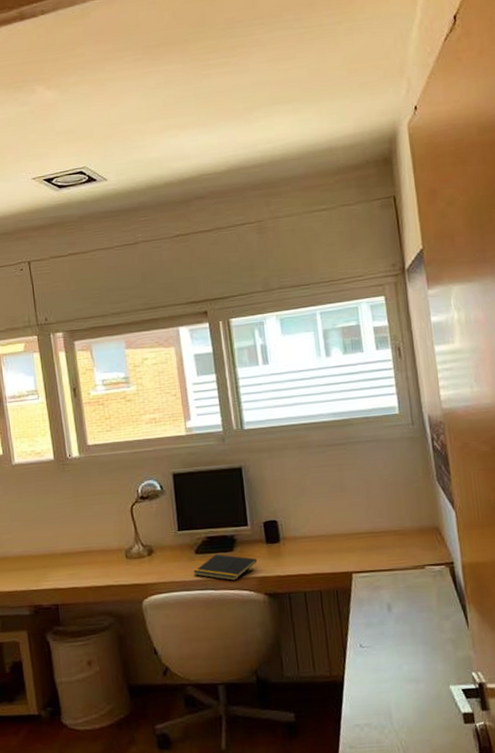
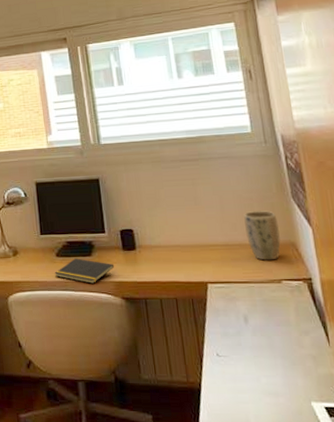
plant pot: none [390,495,425,547] -> present [244,211,281,261]

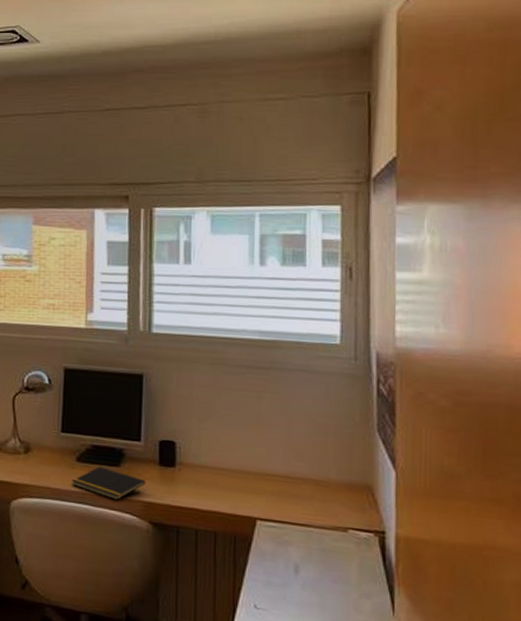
plant pot: present [244,211,281,261] -> none [314,440,355,504]

